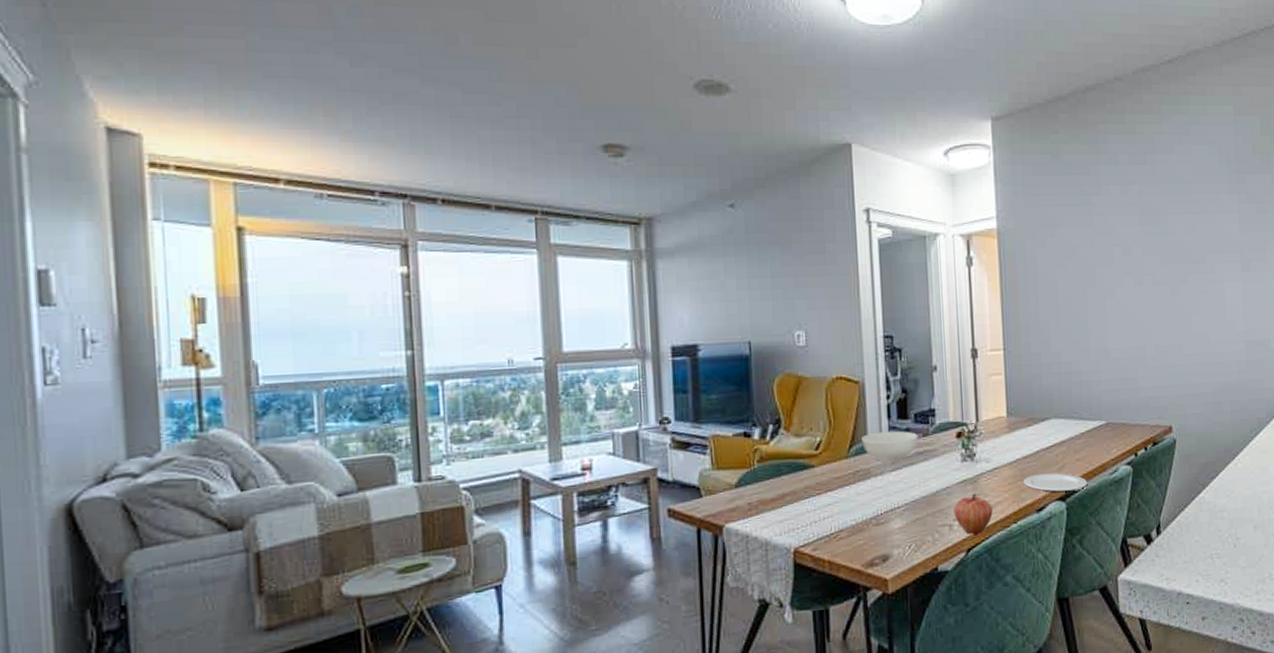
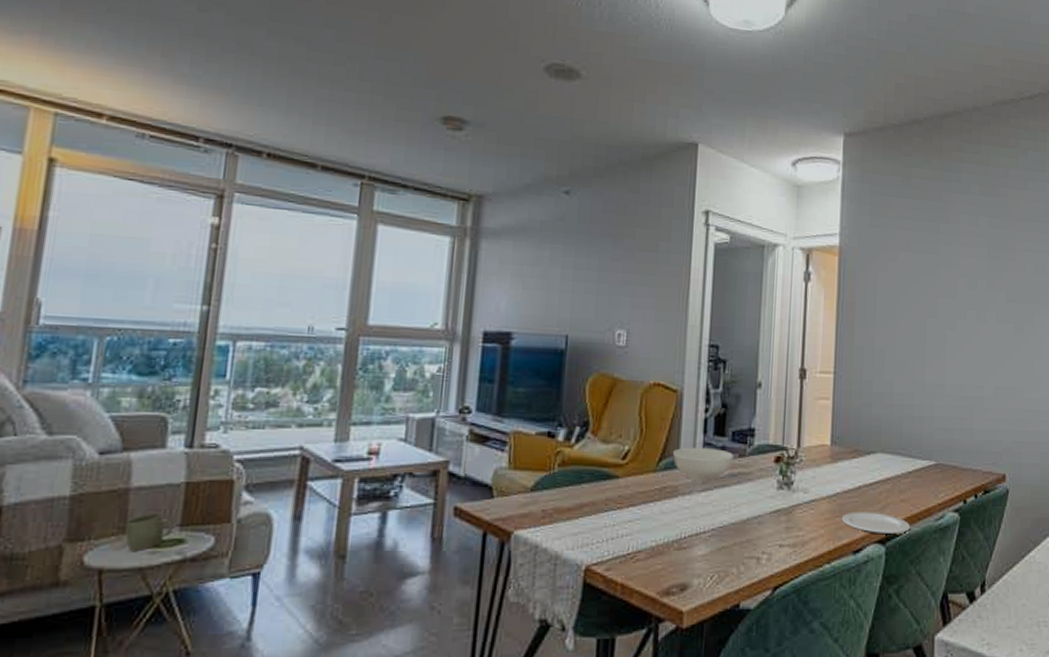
mug: none [373,542,417,578] -> present [124,512,174,551]
fruit: present [954,493,993,536] -> none [763,525,806,573]

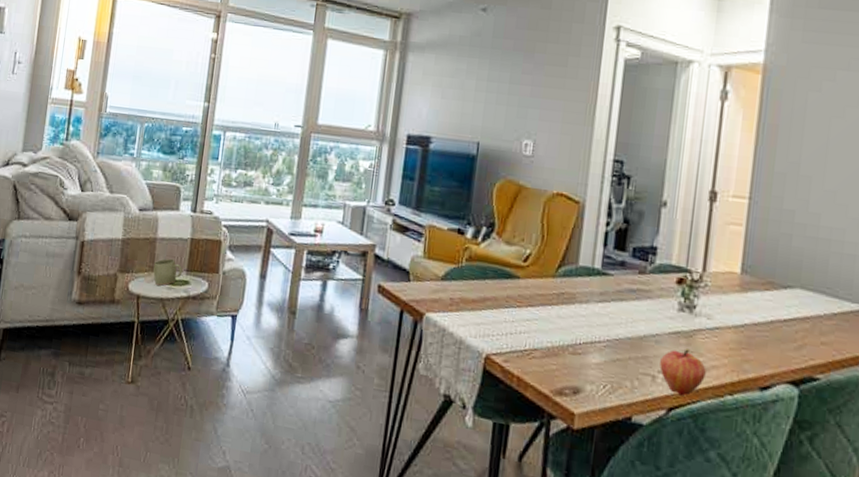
bowl: present [672,447,734,481] -> none [571,257,634,293]
fruit: none [763,525,806,573] -> present [660,349,706,396]
plate: present [841,511,911,535] -> none [748,346,832,379]

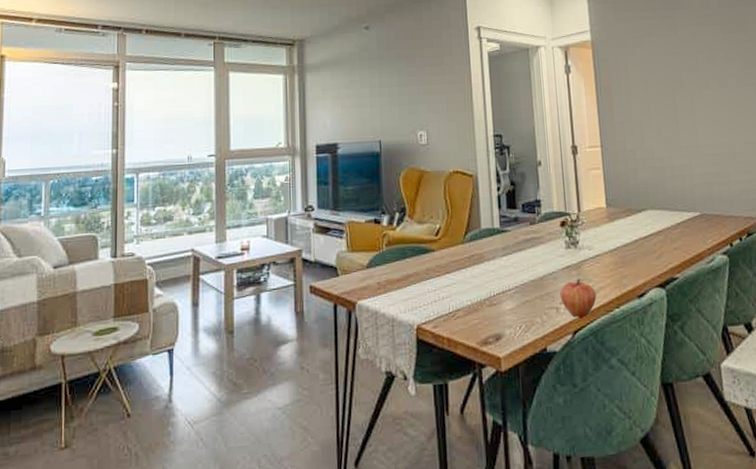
mug: present [153,258,183,286] -> none [76,308,109,339]

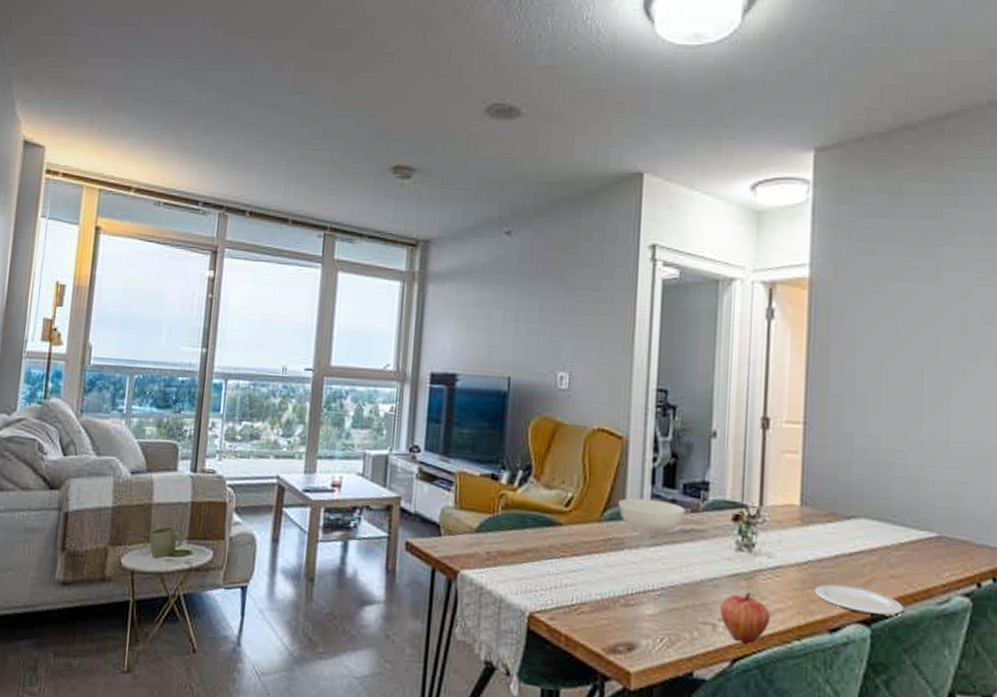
mug: none [76,308,109,339] -> present [148,526,183,558]
bowl: none [475,219,526,248] -> present [617,498,686,536]
plate: none [623,260,686,280] -> present [813,584,904,616]

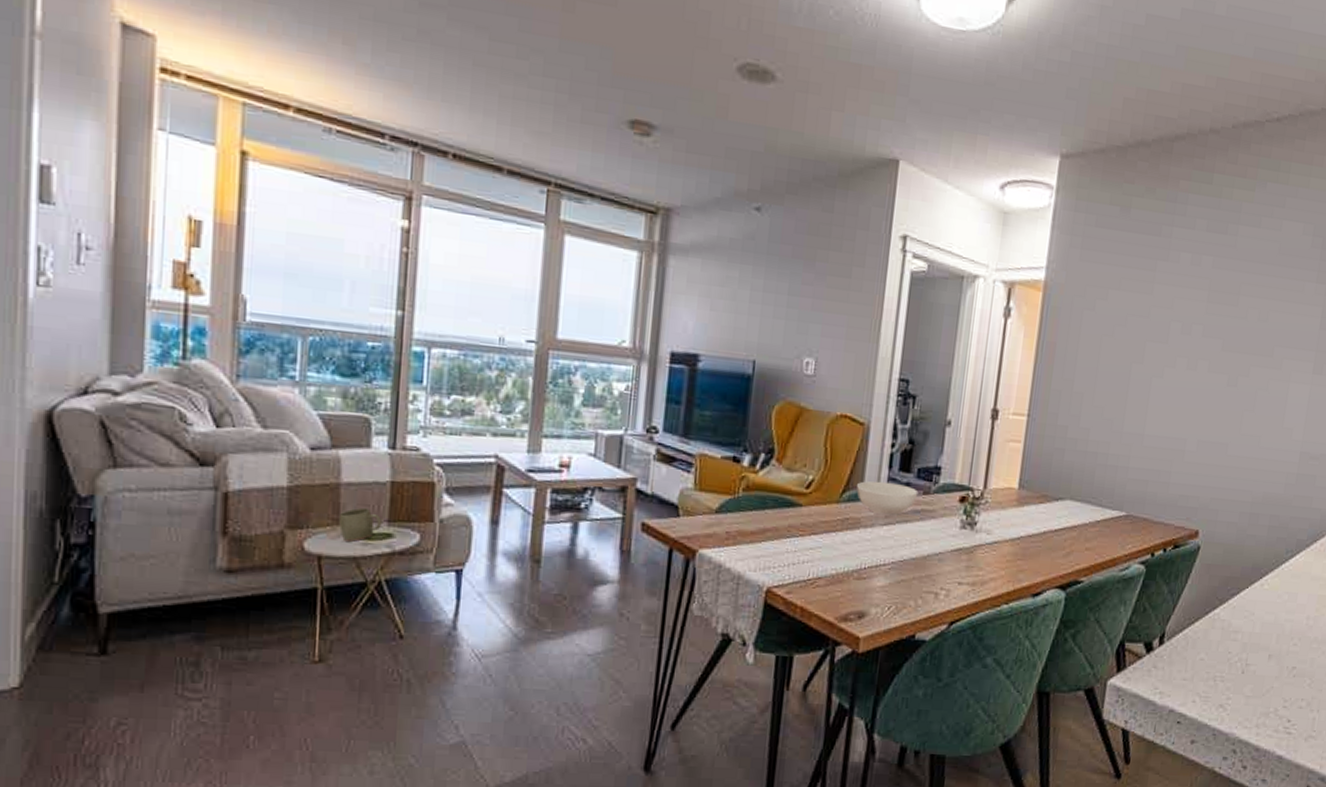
fruit: present [720,592,770,645] -> none [942,564,985,610]
plate: present [813,584,904,616] -> none [1023,556,1094,582]

